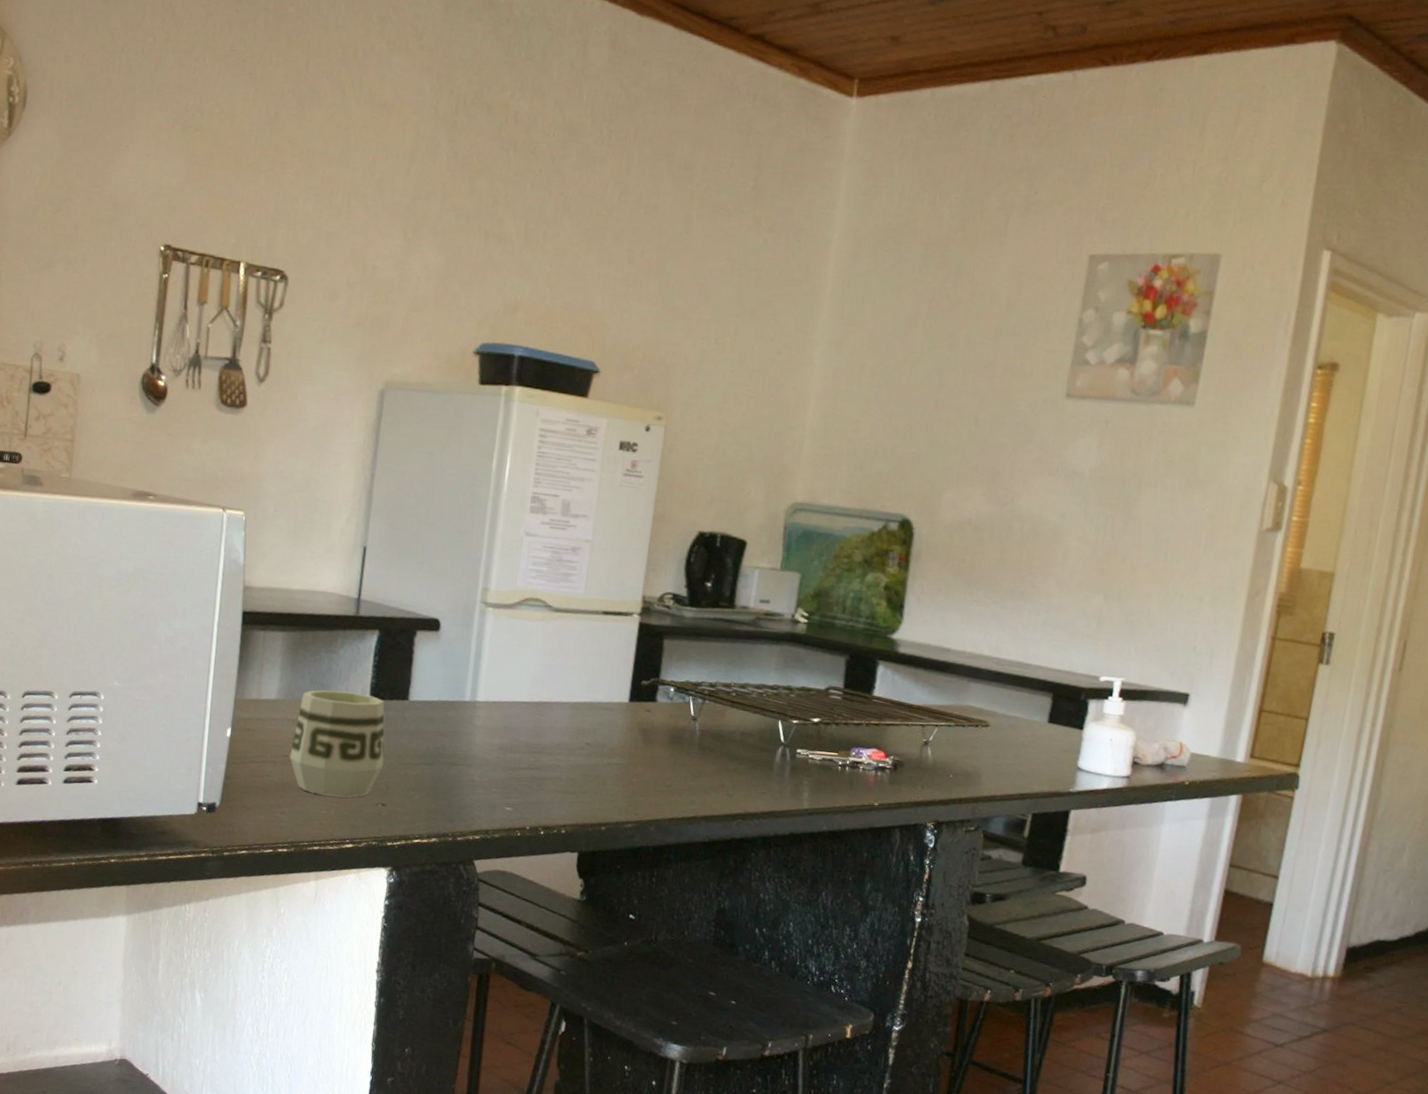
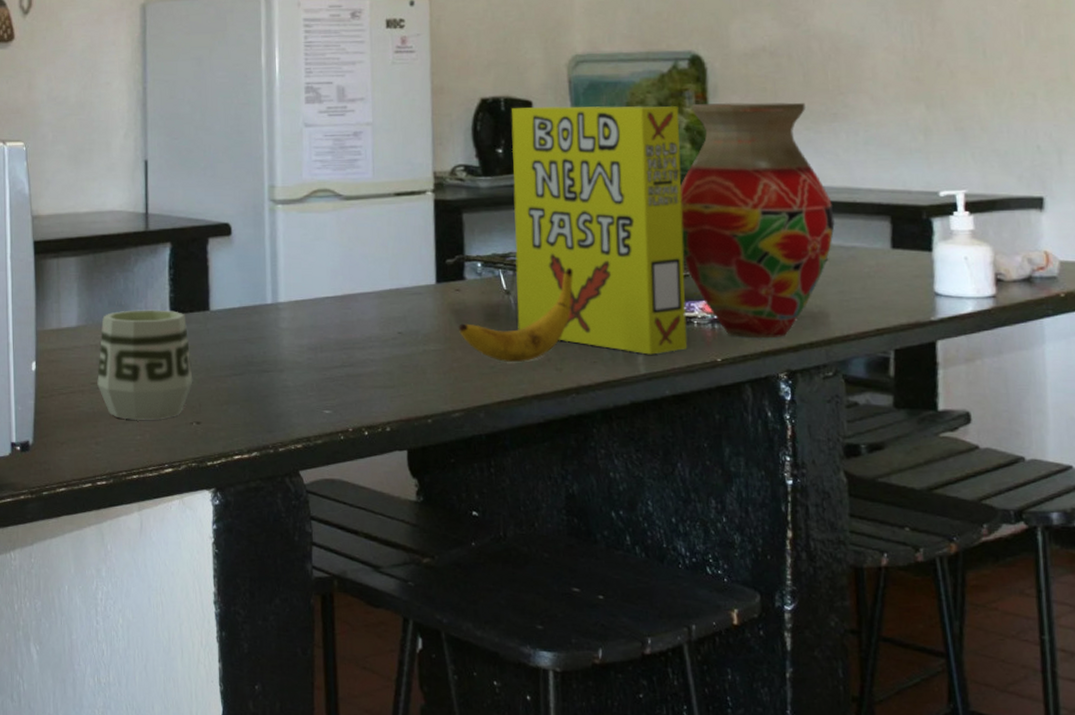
banana: none [643,703,758,785] -> present [459,267,573,363]
cereal box: none [698,545,882,792] -> present [511,105,687,355]
vase: none [860,565,1004,791] -> present [679,102,835,339]

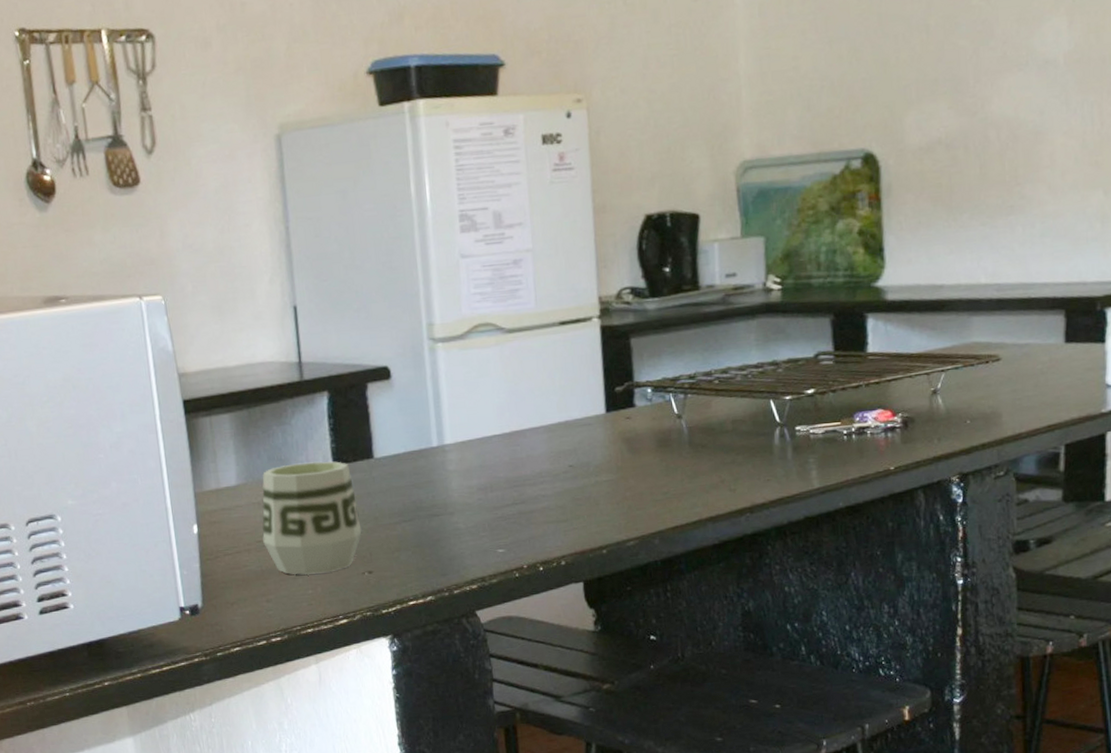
banana: present [459,267,573,363] -> none [630,386,745,487]
cereal box: present [511,105,687,355] -> none [677,209,861,469]
vase: present [679,102,835,339] -> none [852,196,1009,444]

